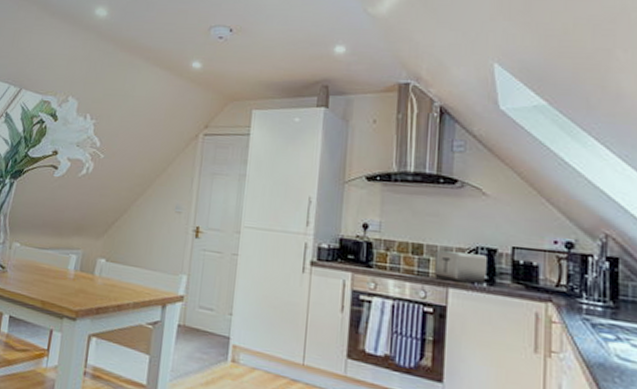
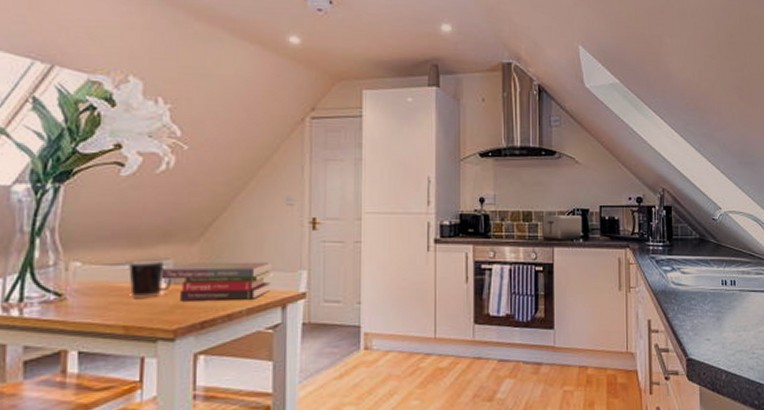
mug: none [49,248,80,281] -> present [129,261,172,299]
books: none [72,254,159,296] -> present [161,261,273,301]

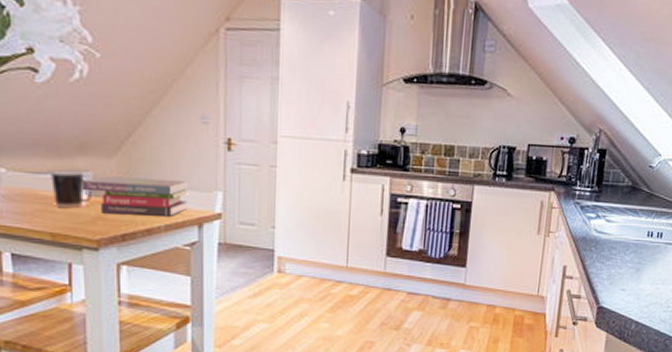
toaster: present [542,215,582,241] -> none [463,151,507,180]

